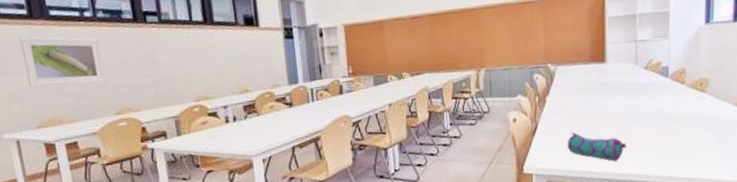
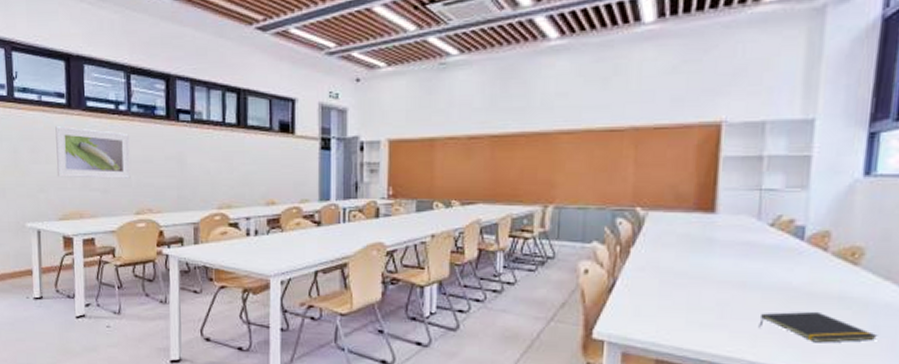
pencil case: present [567,132,626,162] -> none [653,295,737,341]
notepad: none [642,130,721,154] -> present [758,311,878,343]

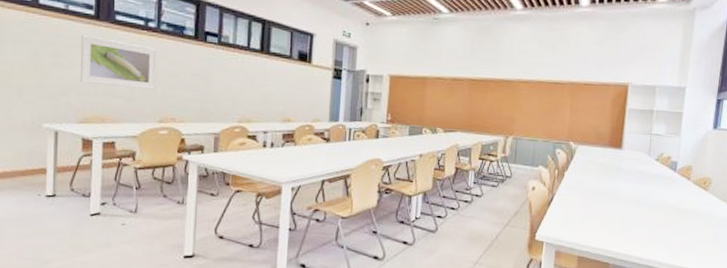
notepad: present [758,311,878,343] -> none [646,222,717,245]

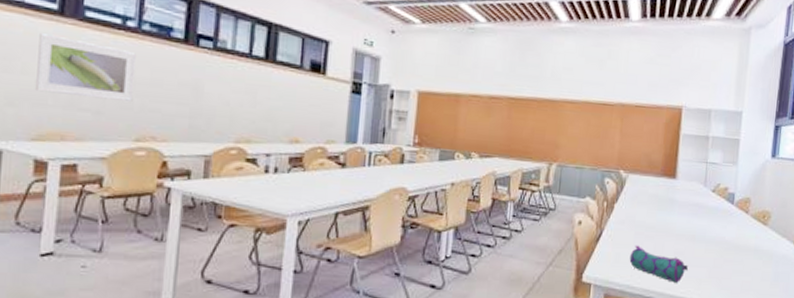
pencil case: none [578,208,632,243] -> present [629,245,688,284]

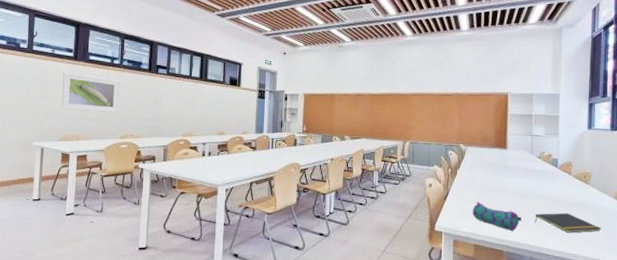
notepad: none [702,260,778,286] -> present [534,212,602,233]

